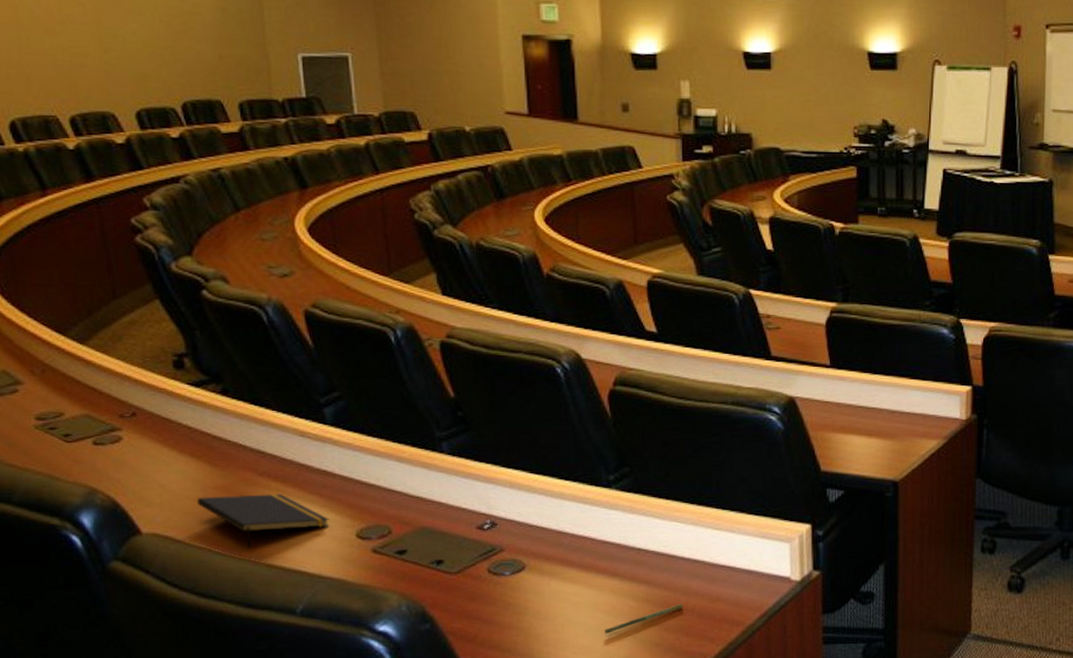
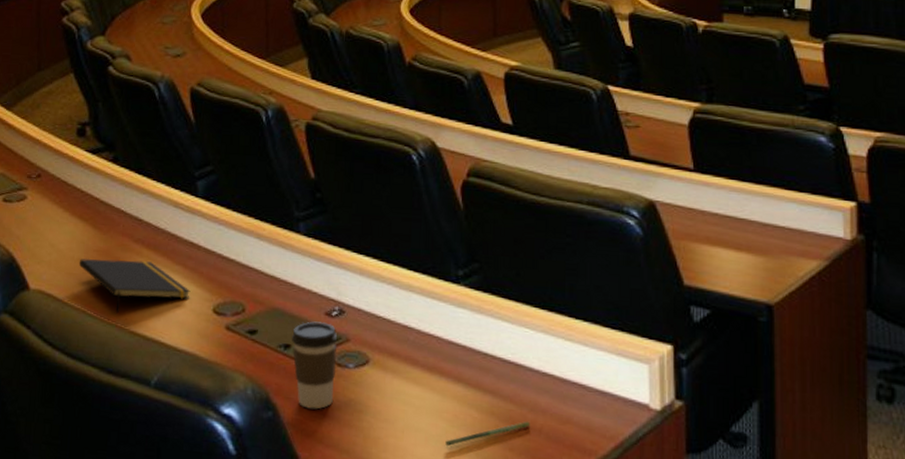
coffee cup: none [444,536,493,617] -> present [292,321,338,410]

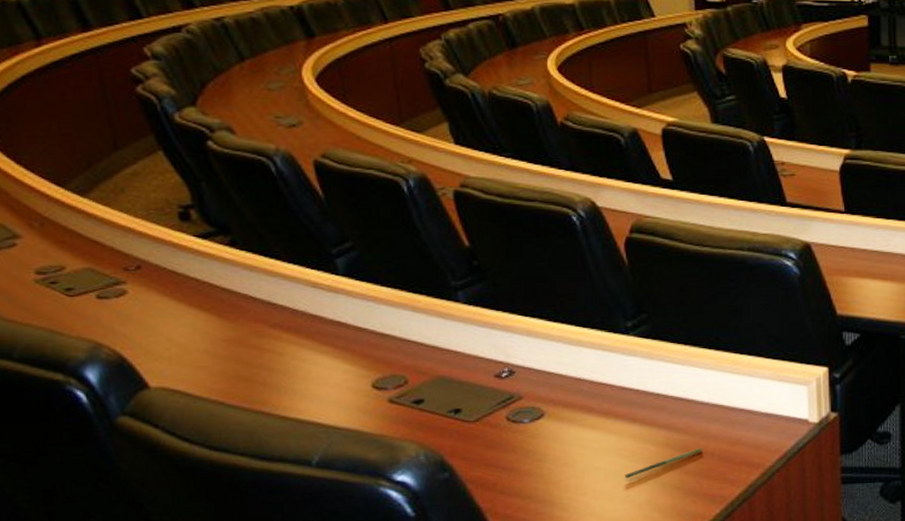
notepad: present [78,258,191,314] -> none [206,344,344,401]
coffee cup: present [292,321,338,410] -> none [462,384,512,465]

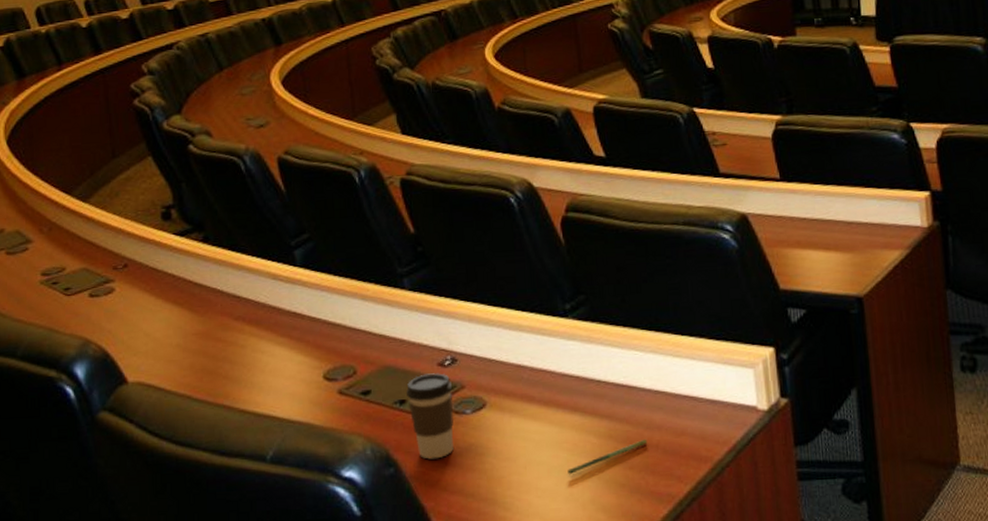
coffee cup: none [462,384,512,465] -> present [407,373,454,460]

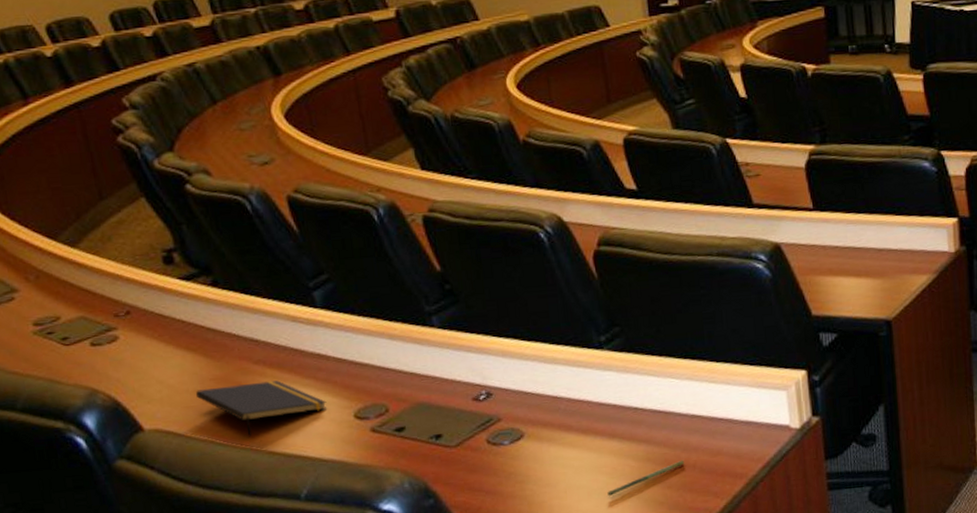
notepad: none [178,337,298,394] -> present [195,380,327,437]
coffee cup: present [407,373,454,460] -> none [442,407,493,490]

